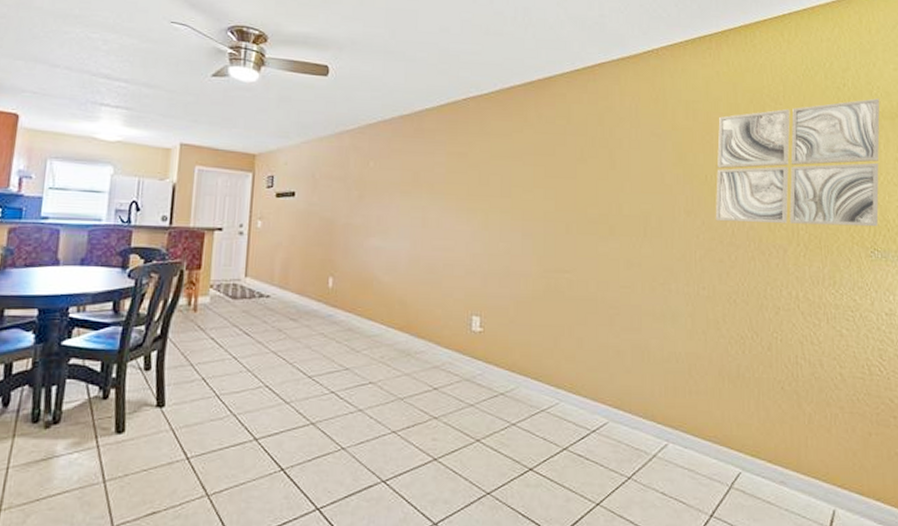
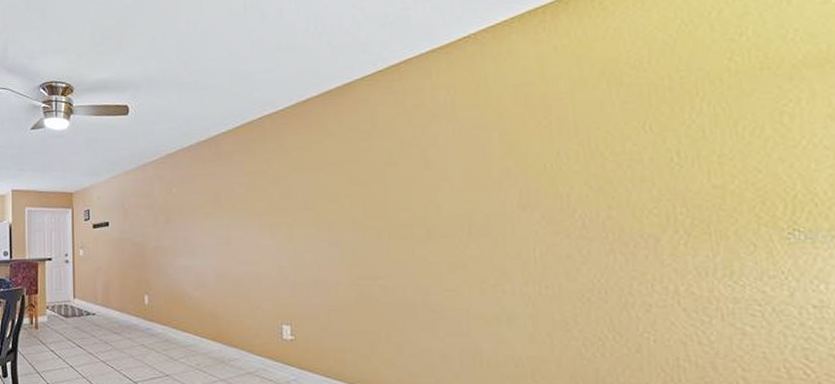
wall art: present [715,98,880,227] -> none [558,43,800,214]

